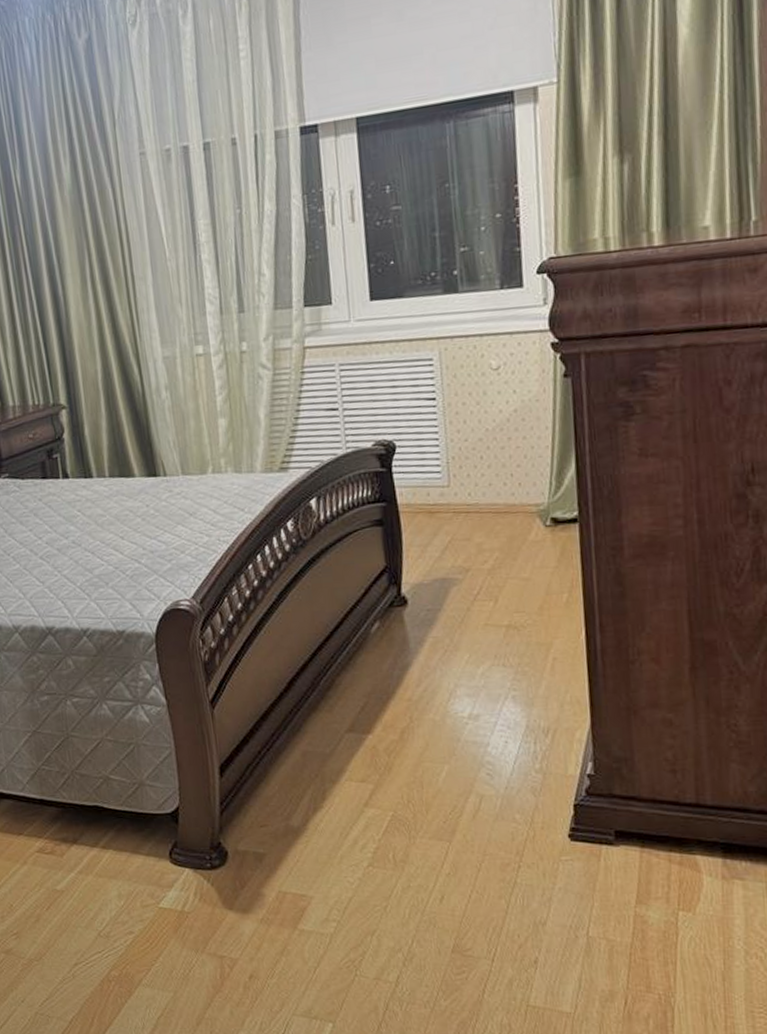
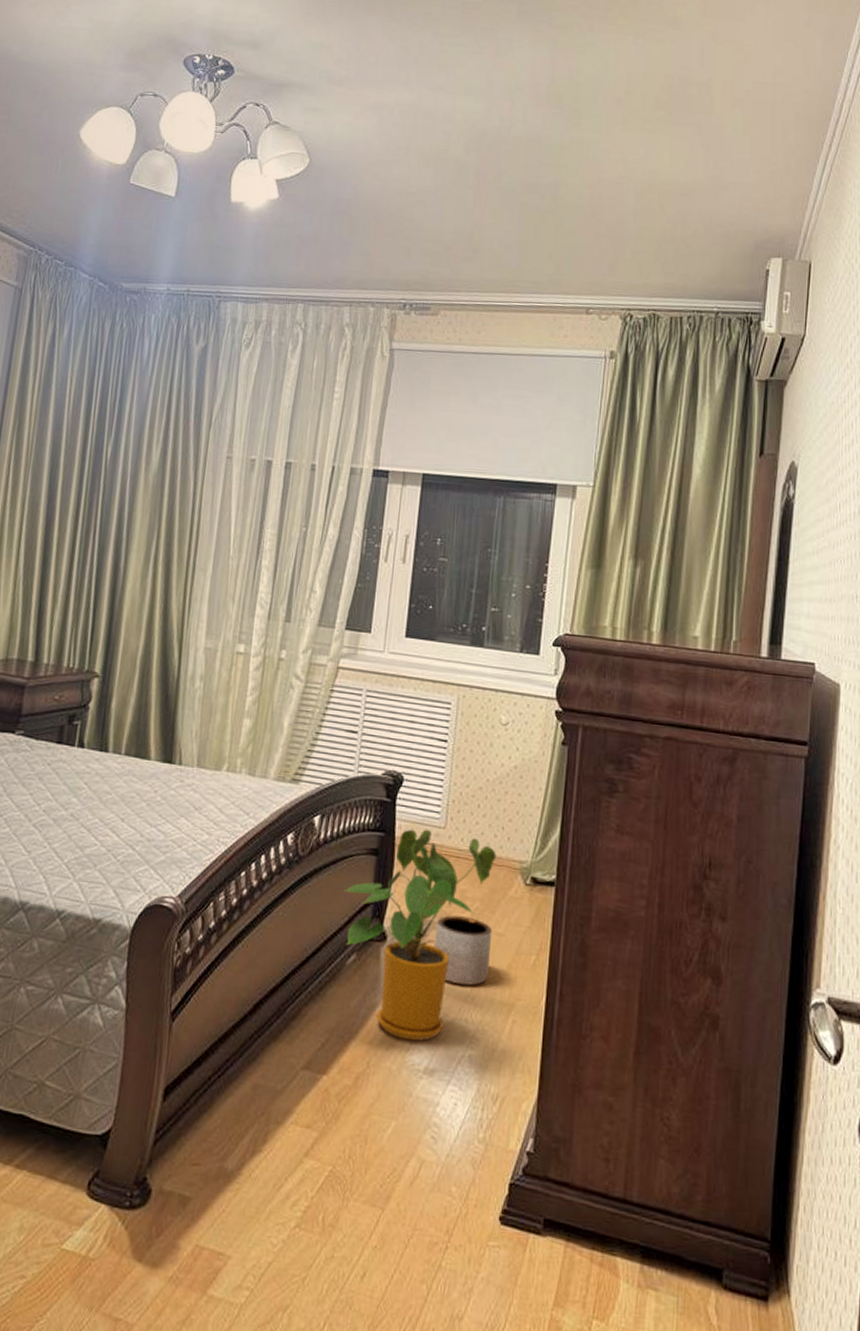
house plant: none [353,490,510,692] -> present [342,829,497,1041]
planter: none [456,568,520,633] -> present [434,915,493,986]

